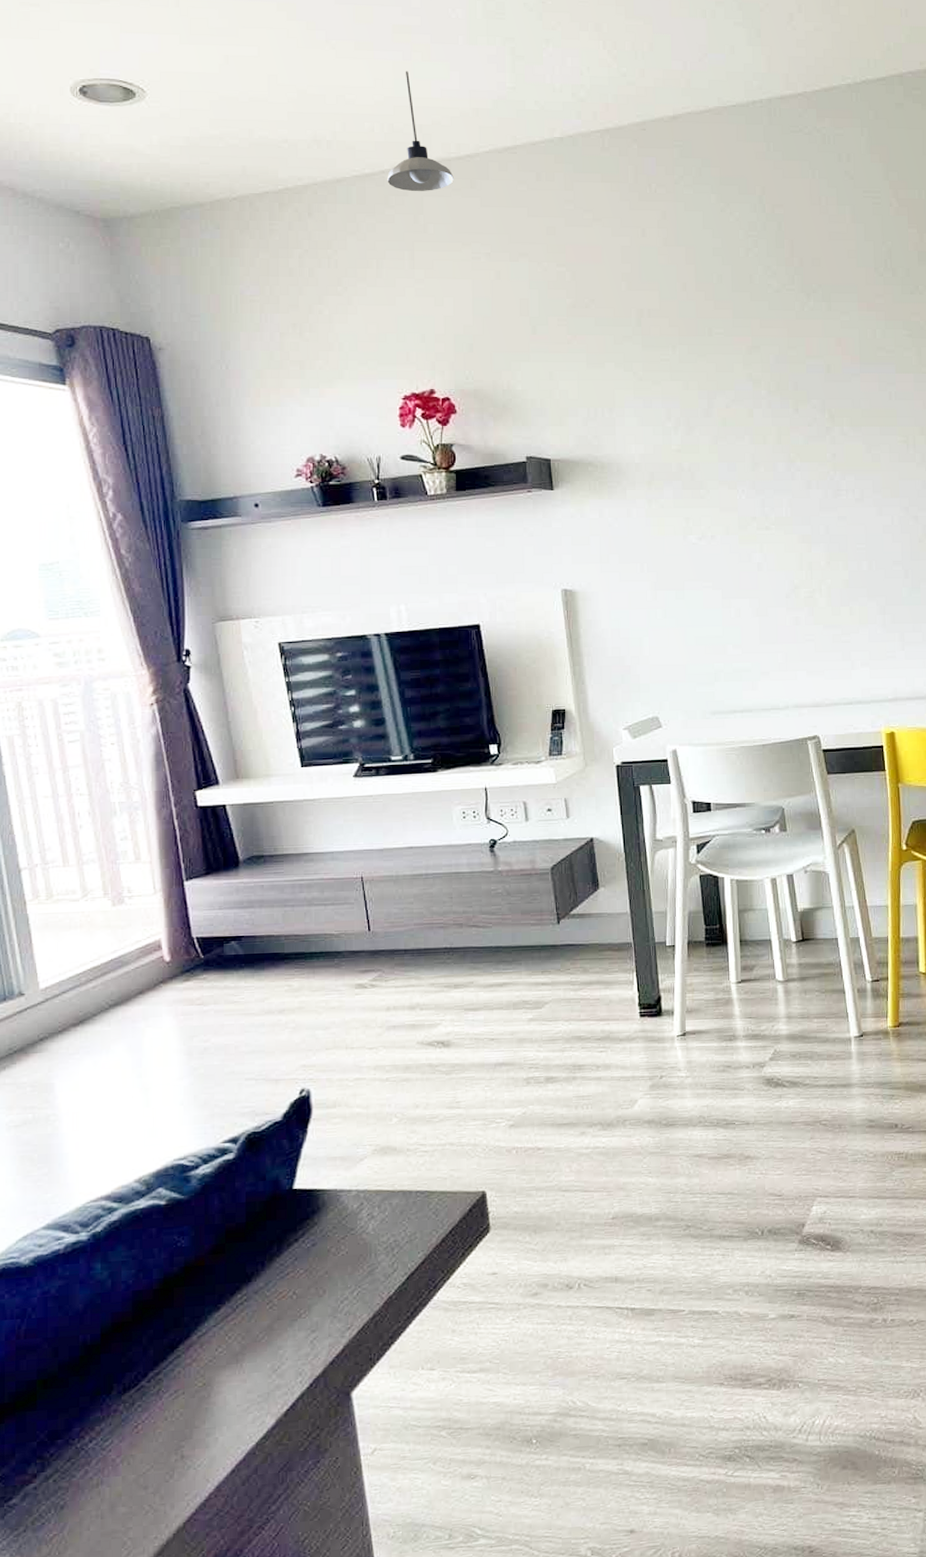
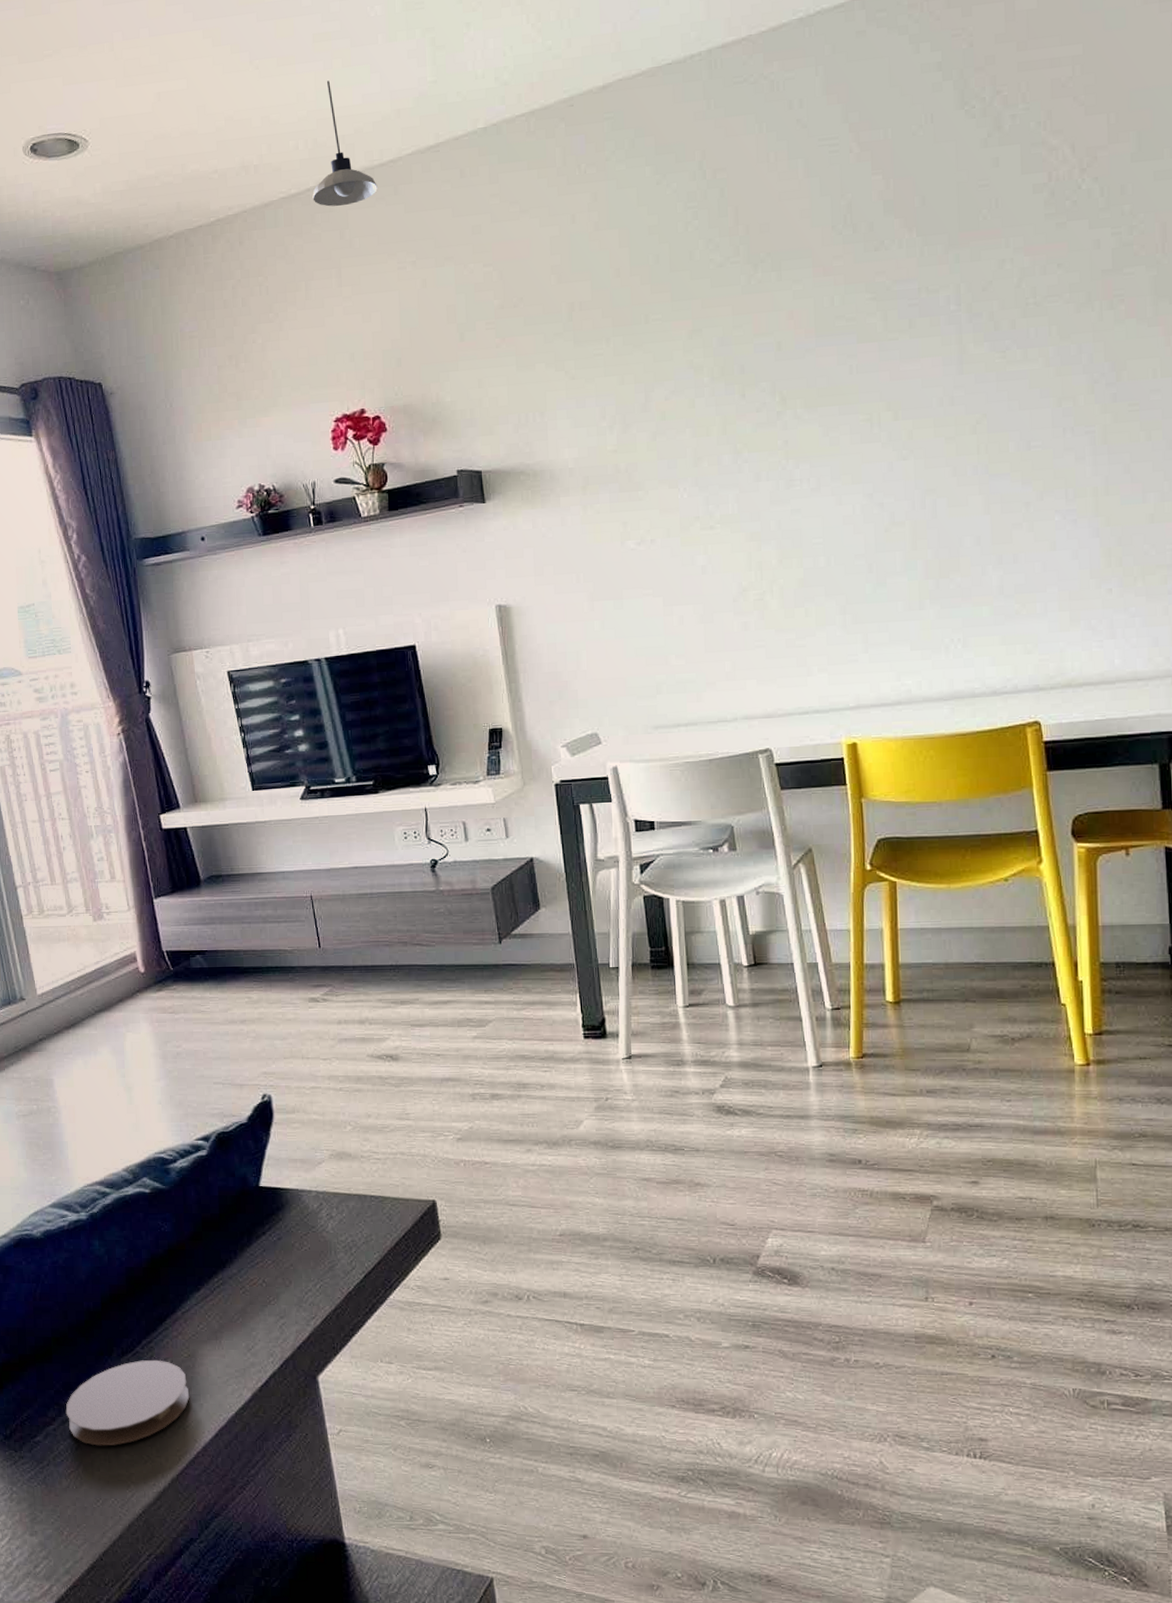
coaster: none [50,1393,203,1501] -> present [65,1359,190,1446]

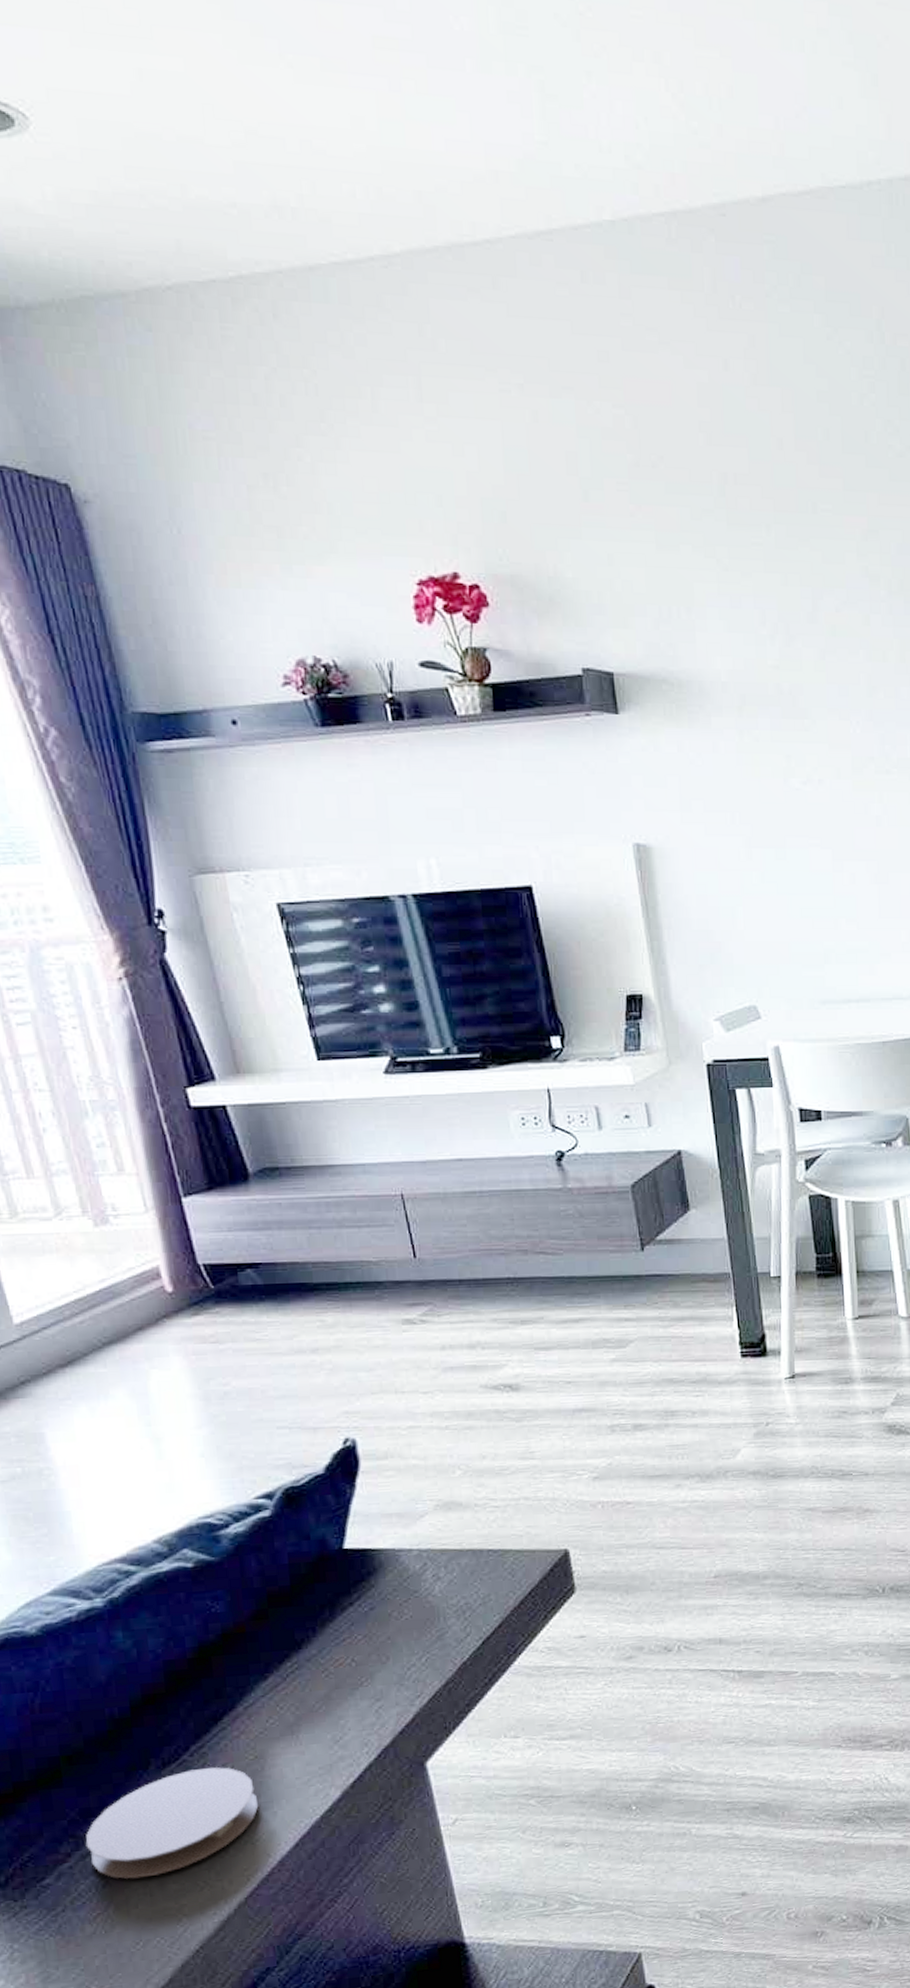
pendant light: present [312,80,378,207] -> none [378,108,469,291]

